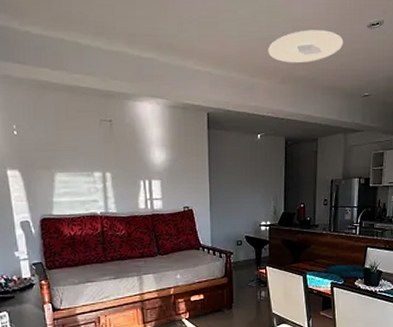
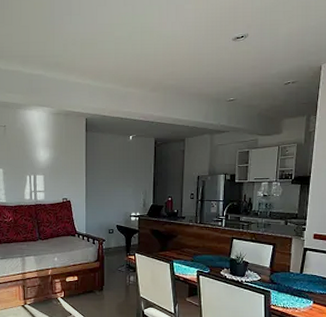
ceiling light: present [268,30,344,64] -> none [140,45,210,74]

